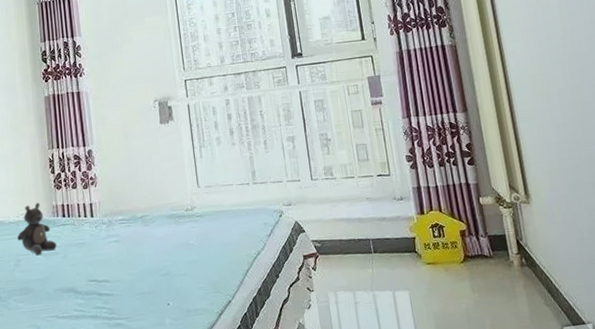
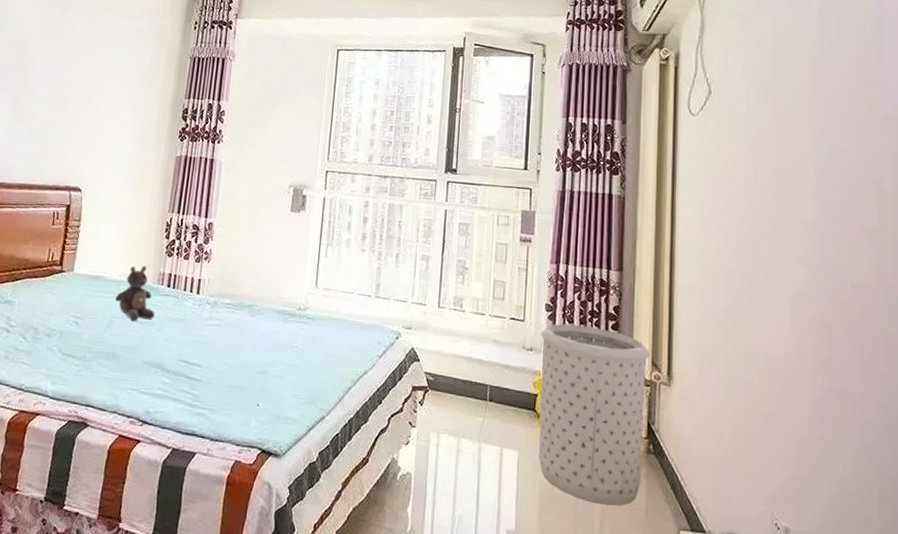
laundry basket: none [406,166,521,321] -> present [538,323,649,506]

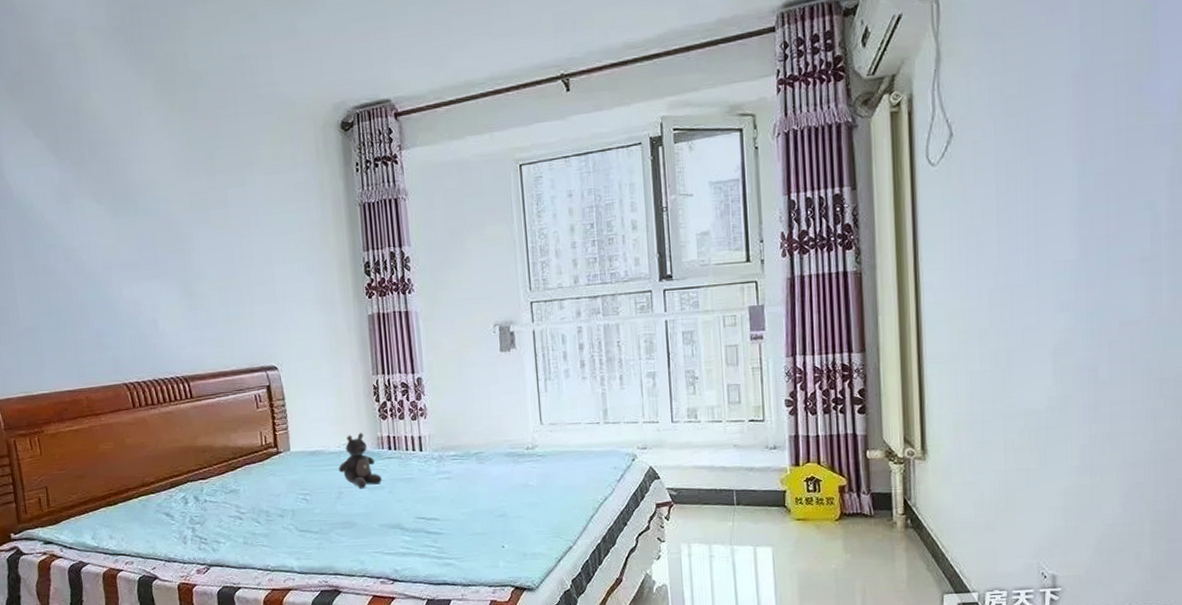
laundry basket: present [538,323,649,506] -> none [783,414,901,583]

